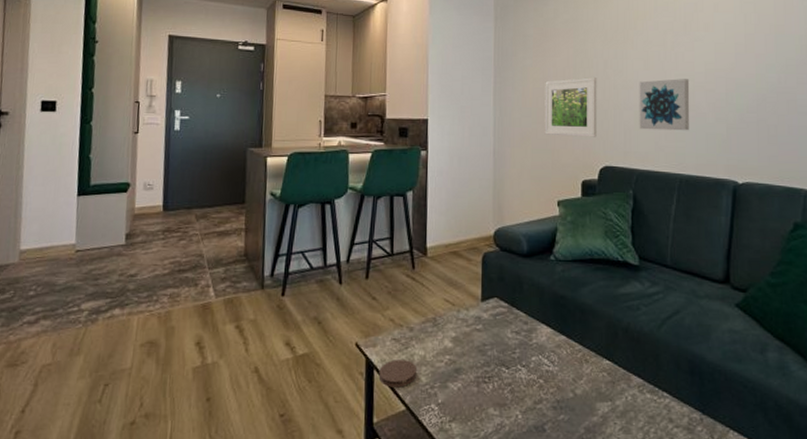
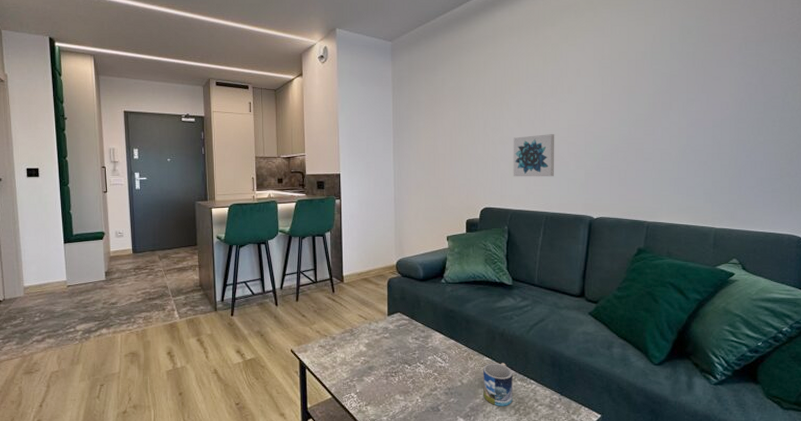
coaster: present [378,359,418,388] -> none [310,361,340,382]
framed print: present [544,77,597,137] -> none [435,135,478,185]
mug: none [602,367,640,428] -> present [483,363,513,406]

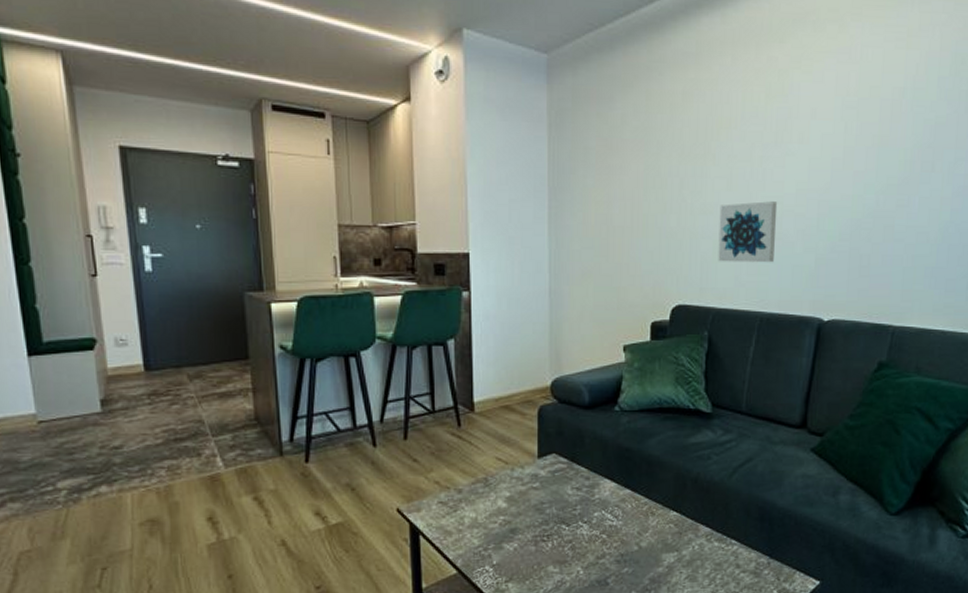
mug: present [483,363,513,406] -> none [668,518,708,576]

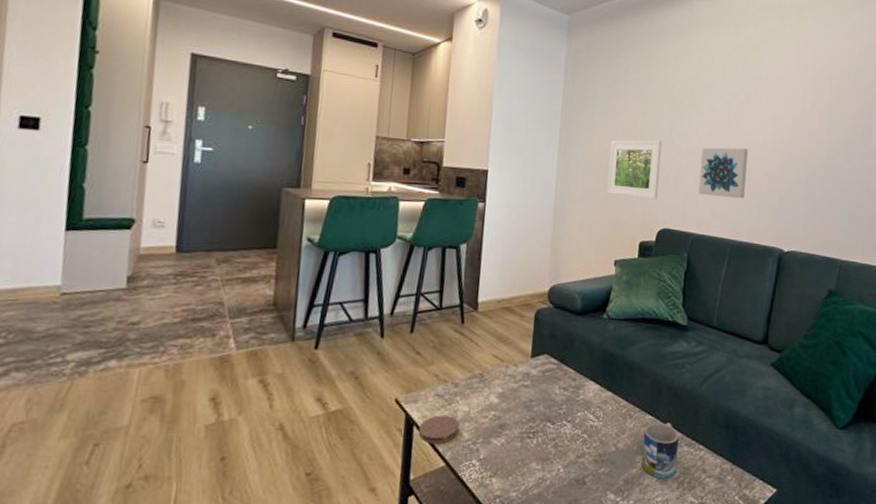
coaster: none [425,523,469,552] -> present [418,415,460,444]
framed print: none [609,200,671,272] -> present [606,139,662,200]
mug: none [668,518,708,576] -> present [641,422,679,478]

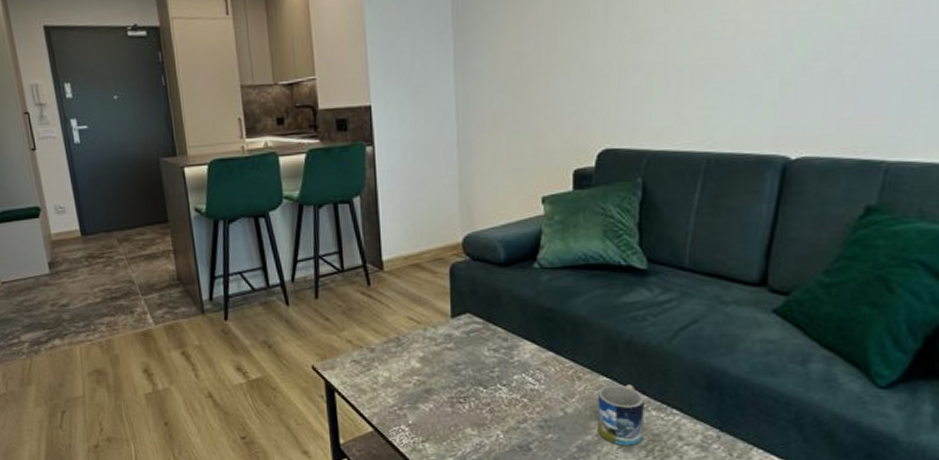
coaster: present [418,415,460,444] -> none [340,382,383,410]
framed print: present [606,139,662,200] -> none [523,30,595,114]
wall art: present [698,147,749,199] -> none [653,19,730,97]

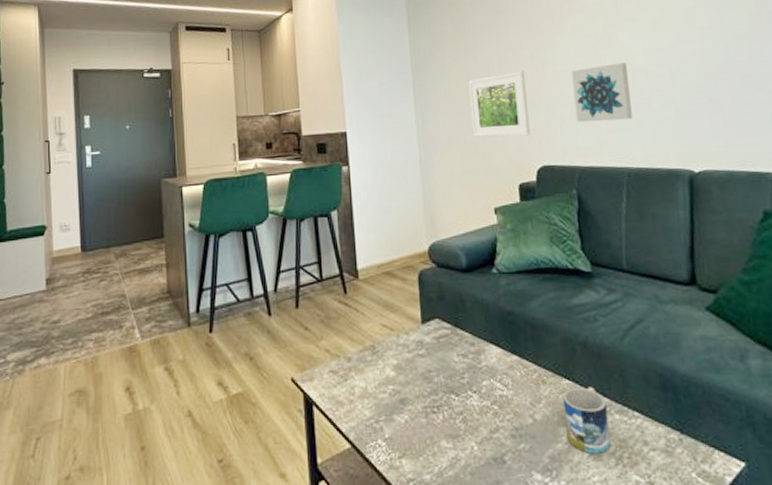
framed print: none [523,30,595,114] -> present [468,71,531,138]
wall art: none [653,19,730,97] -> present [571,63,632,123]

